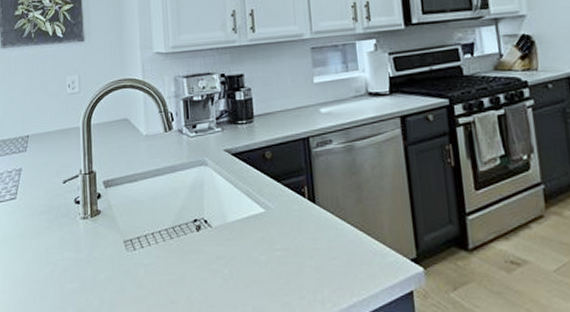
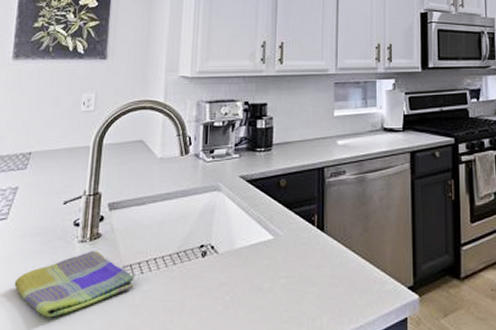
dish towel: none [30,226,136,290] -> present [14,250,135,318]

